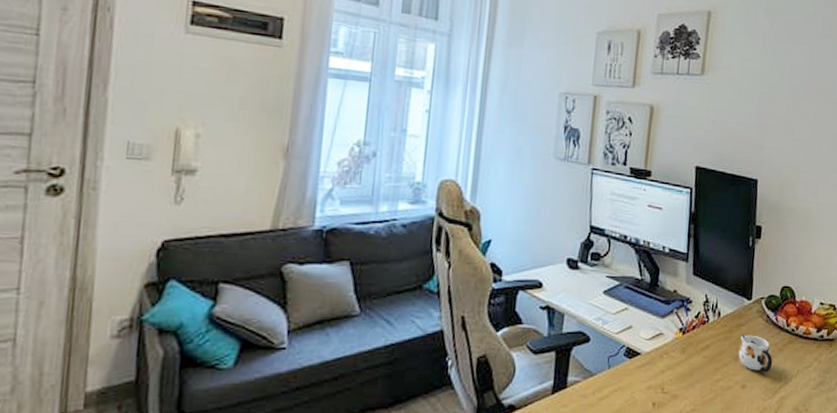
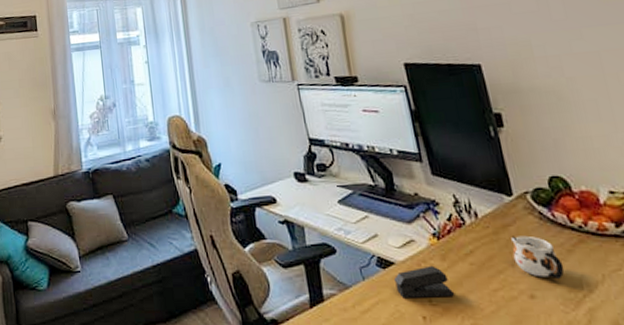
stapler: none [636,357,684,386] -> present [393,265,454,298]

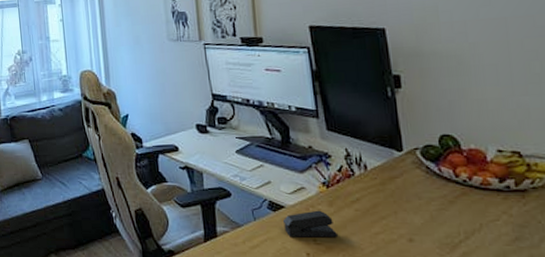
mug: present [511,235,565,280] -> none [396,187,445,227]

